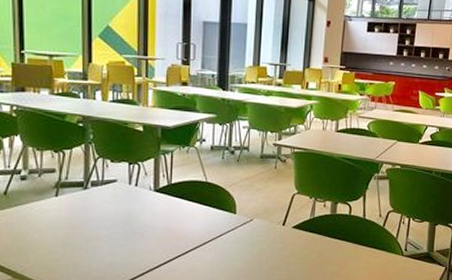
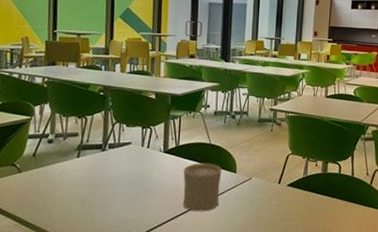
cup: none [176,203,220,255] -> present [183,163,222,212]

